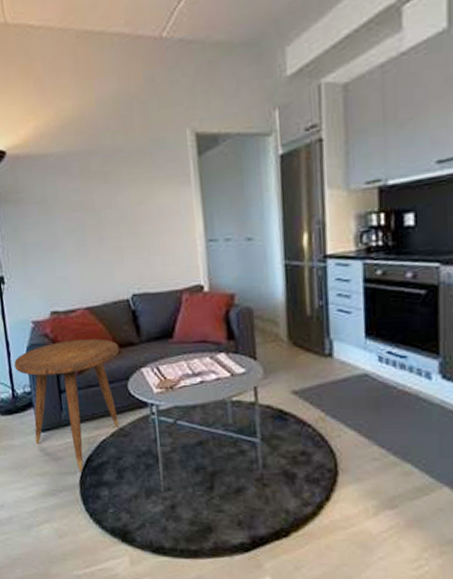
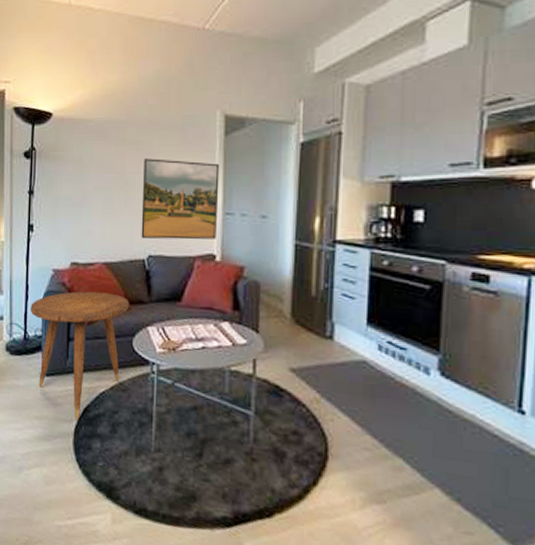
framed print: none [114,187,202,277] -> present [141,158,220,240]

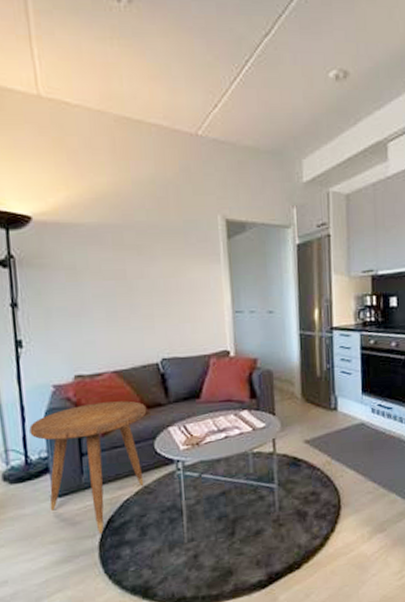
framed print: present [141,158,220,240] -> none [147,263,229,342]

